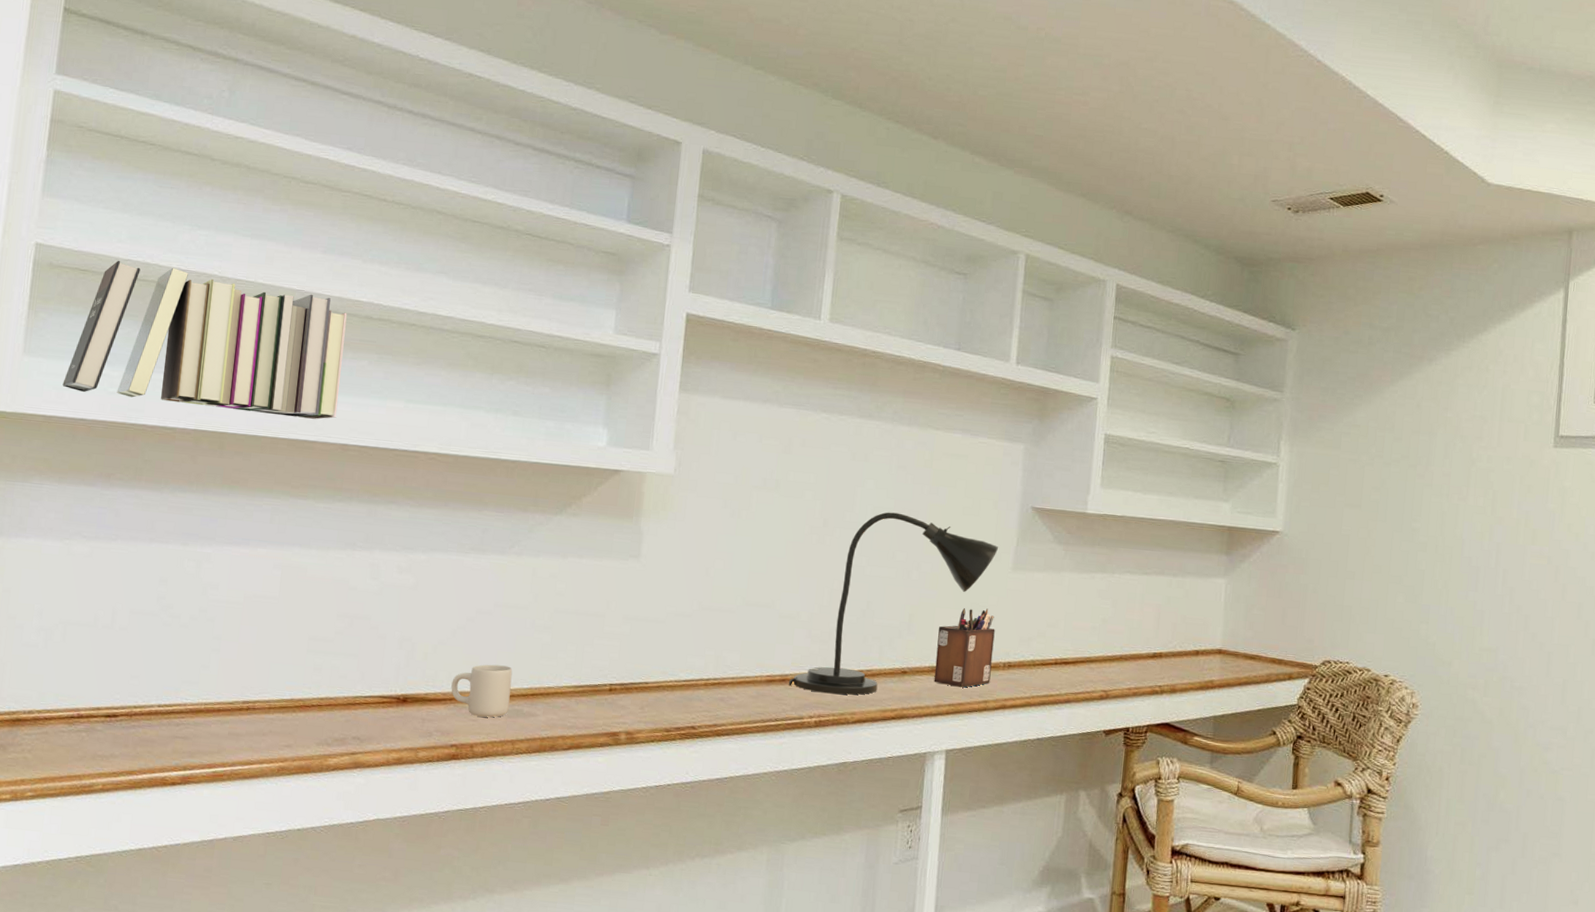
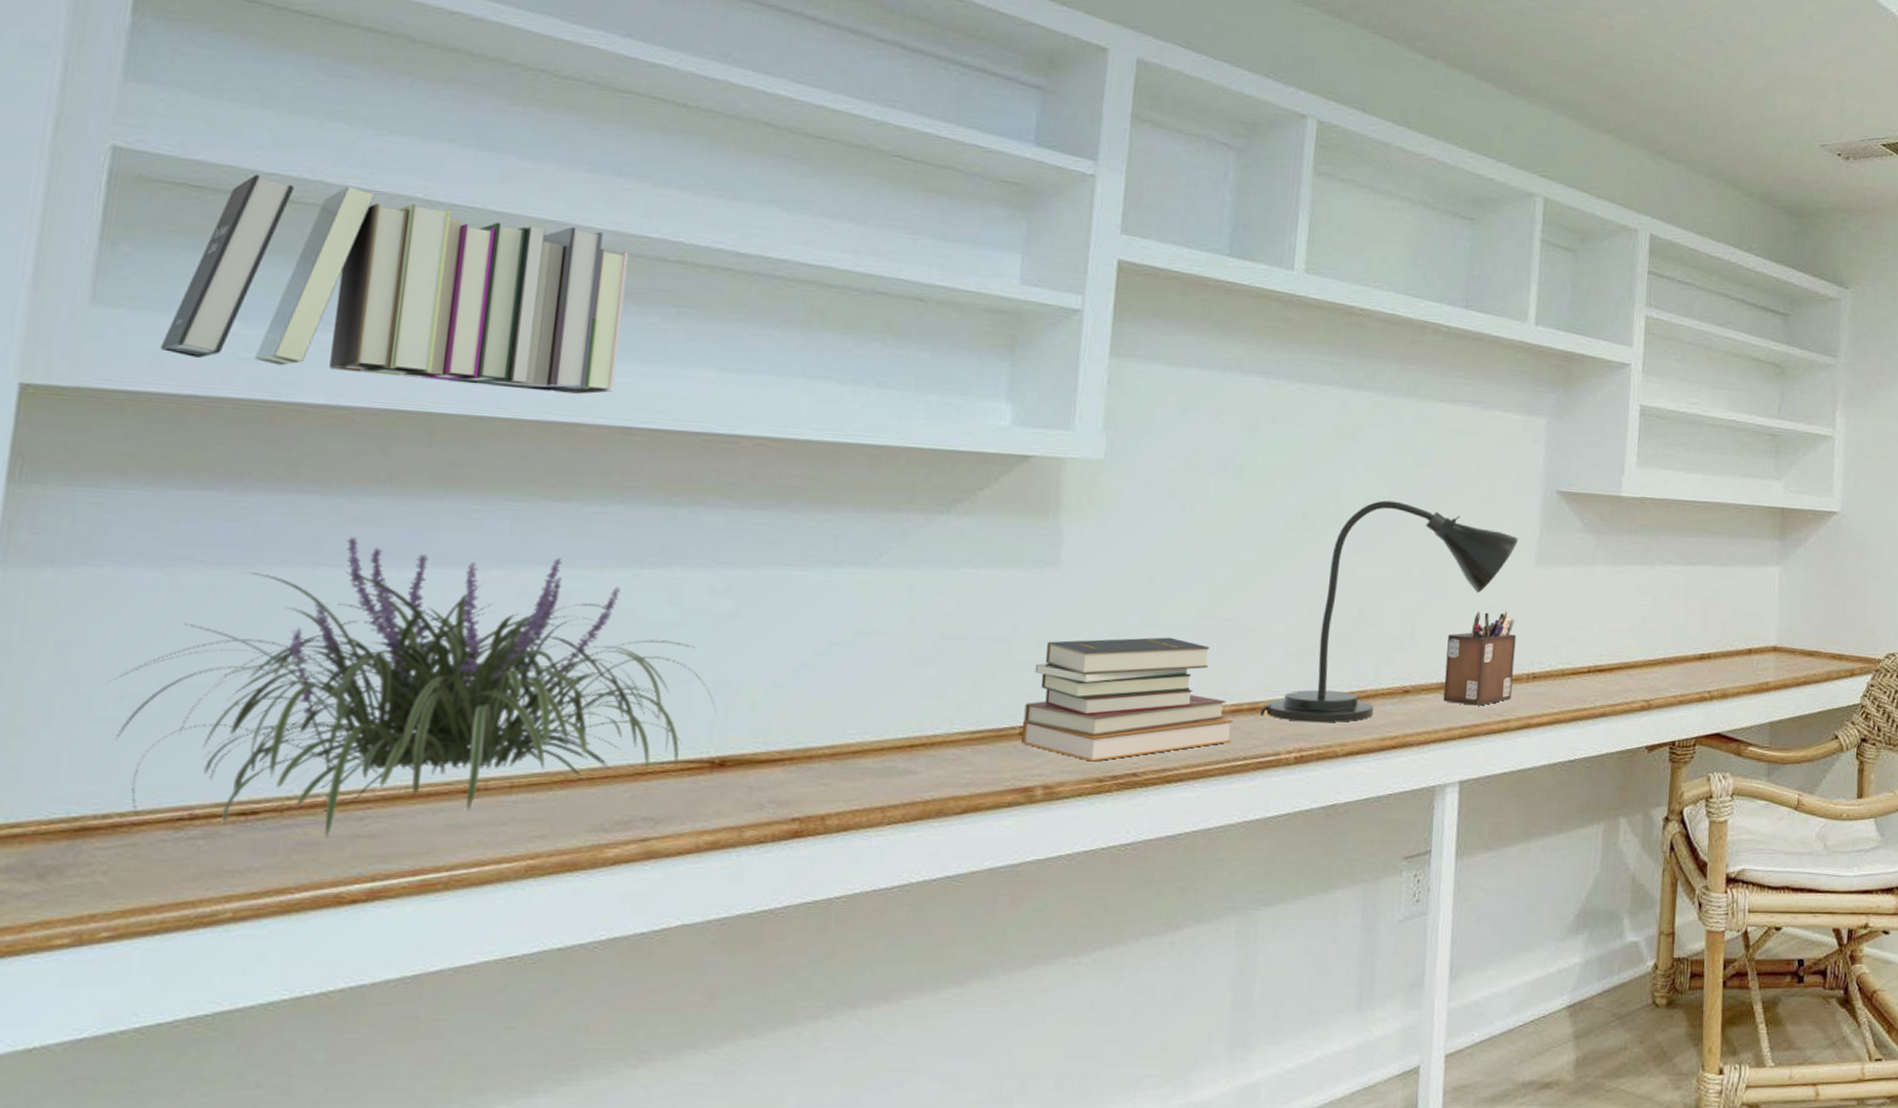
plant: none [31,522,402,737] -> present [107,537,718,837]
mug: present [451,664,513,718] -> none [791,710,882,779]
books: none [611,617,768,715] -> present [1021,637,1233,762]

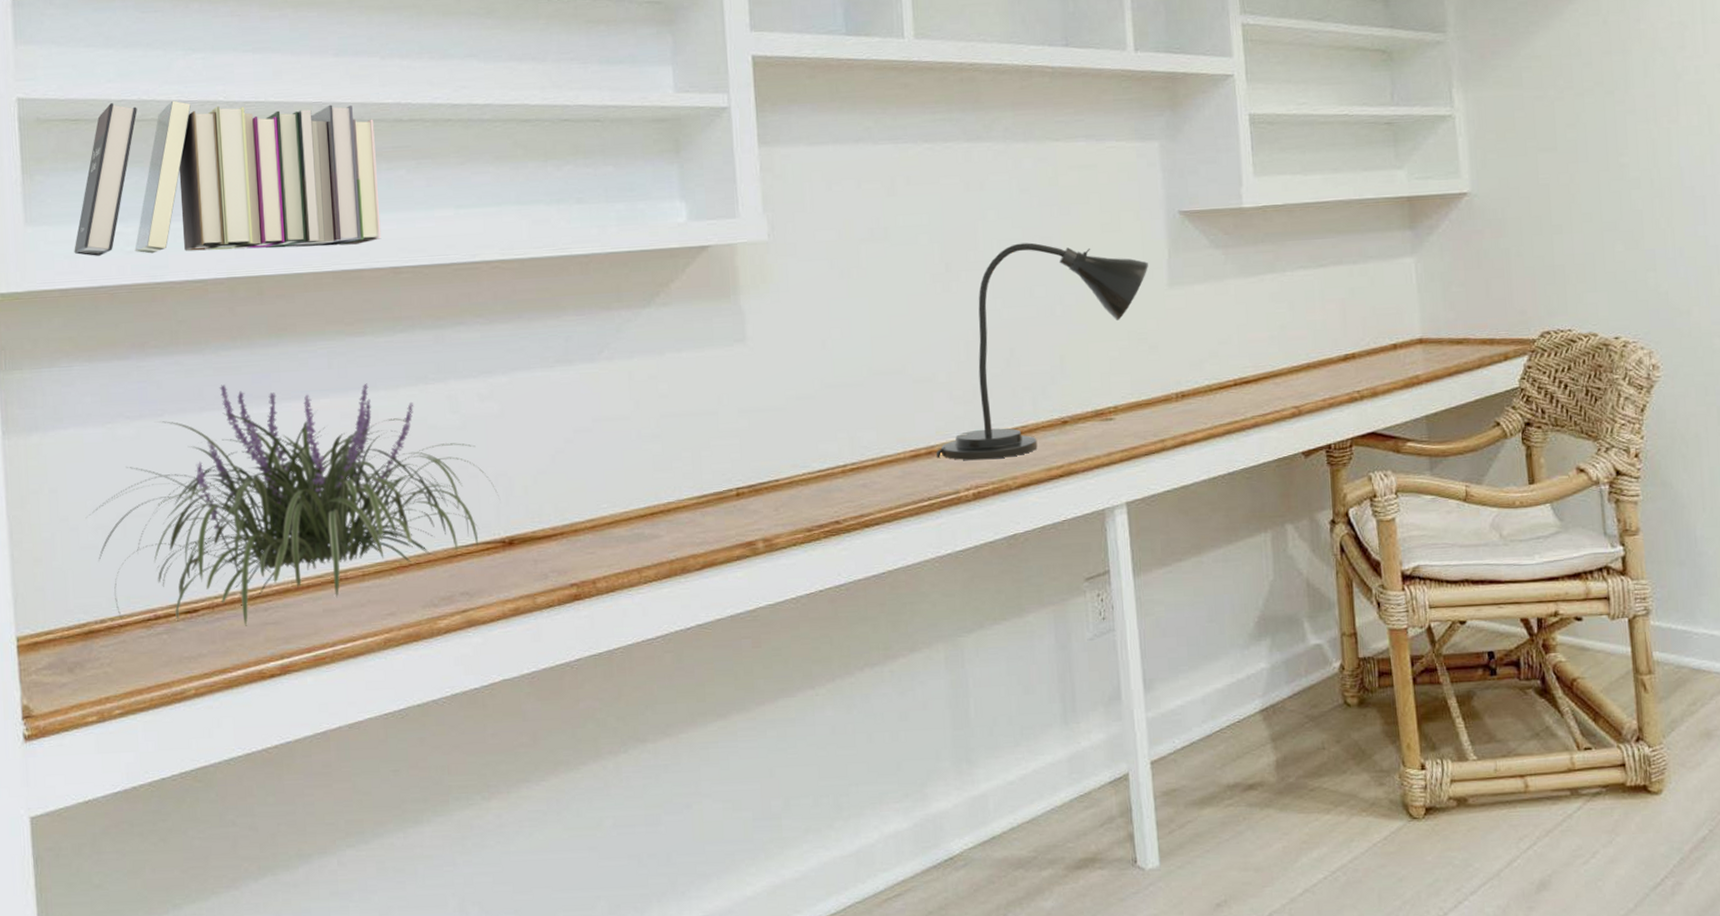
books: present [1021,637,1233,762] -> none [737,395,915,514]
desk organizer: present [1443,611,1516,706] -> none [1096,335,1164,429]

